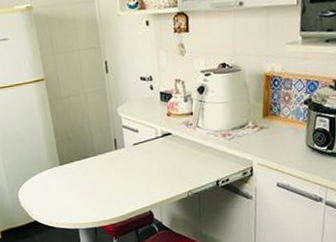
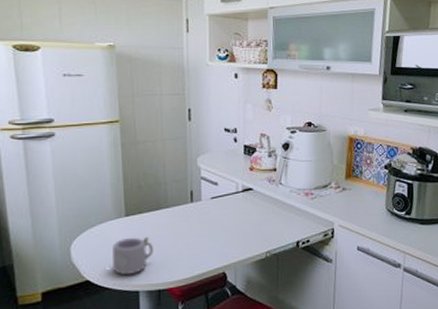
mug: none [51,182,87,216] -> present [111,236,153,276]

